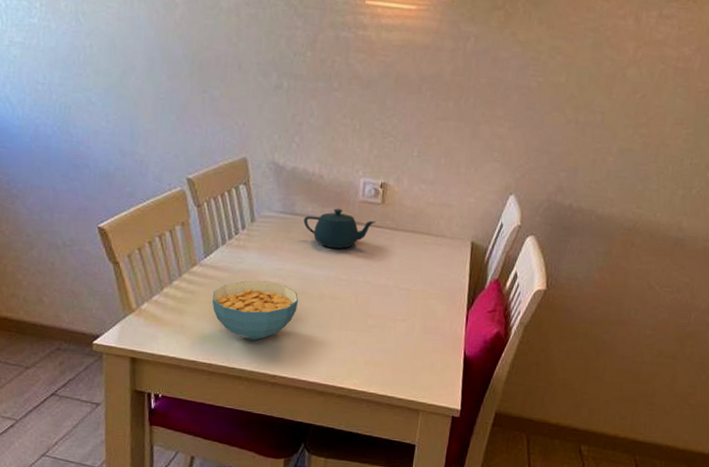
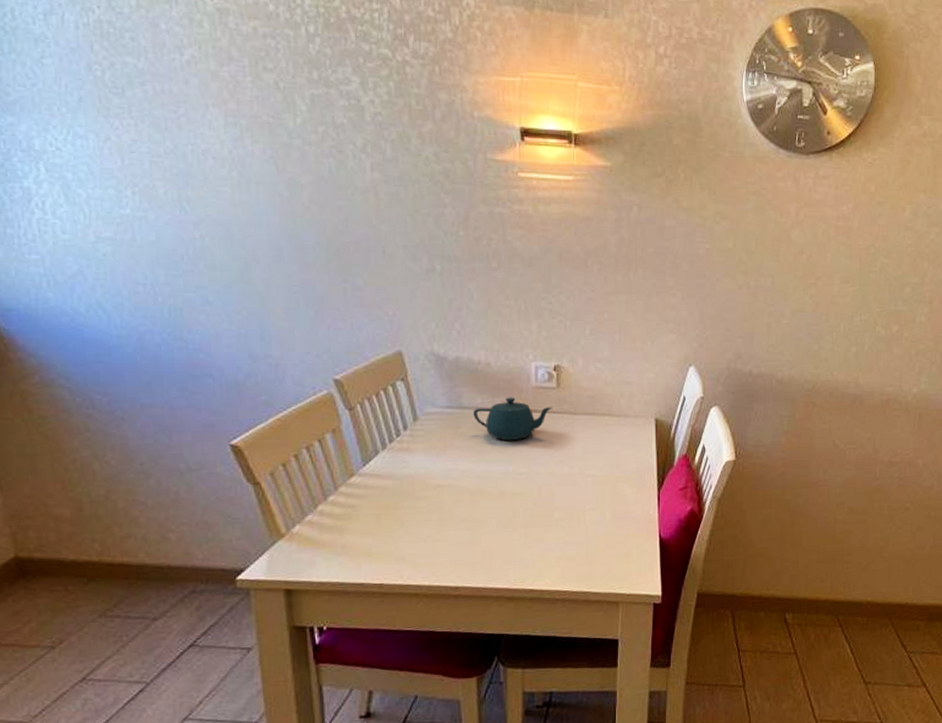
cereal bowl: present [212,280,299,340] -> none [376,485,476,552]

